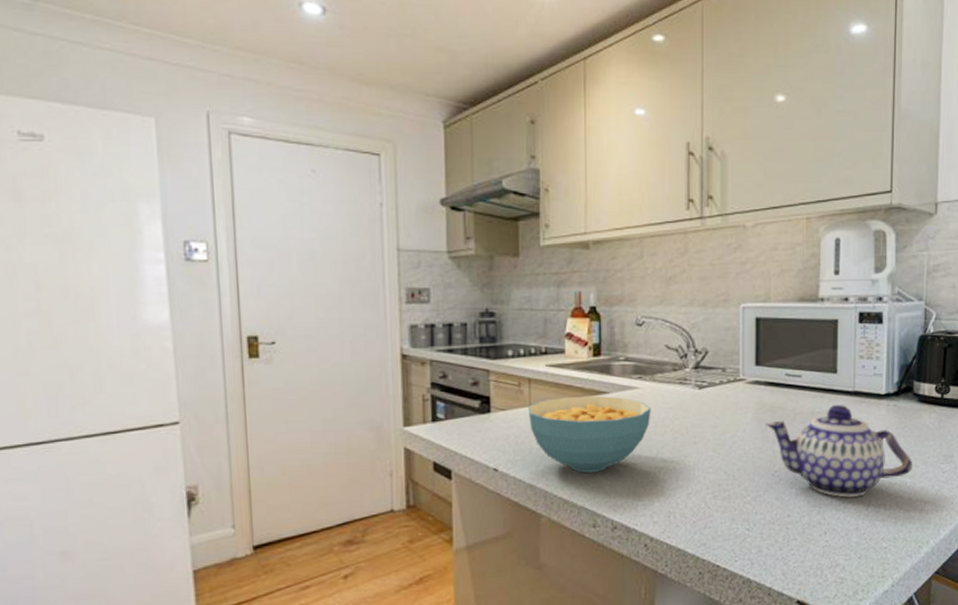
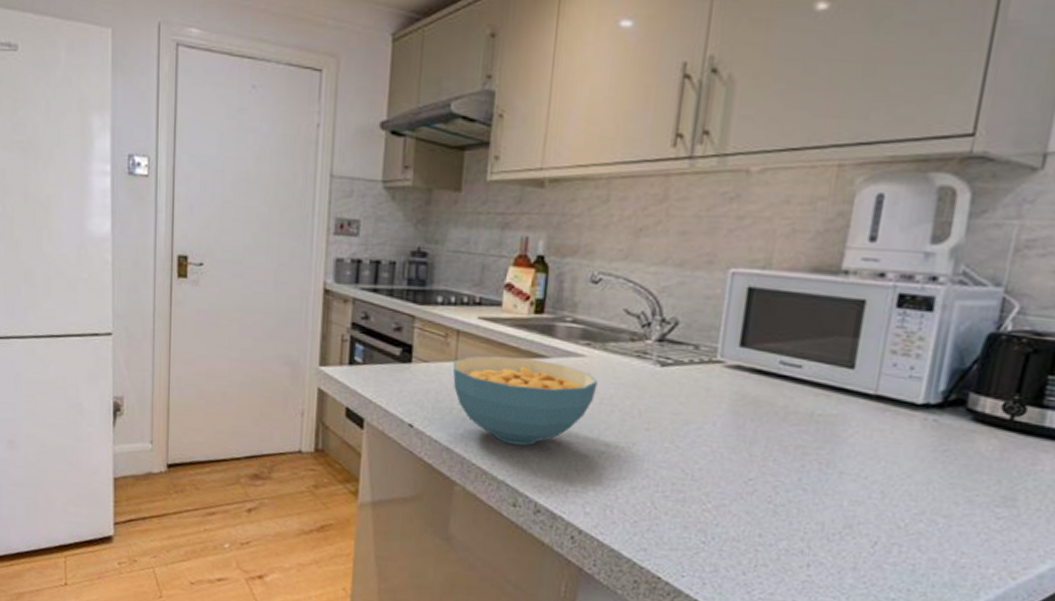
teapot: present [764,404,913,498] -> none [742,407,952,529]

